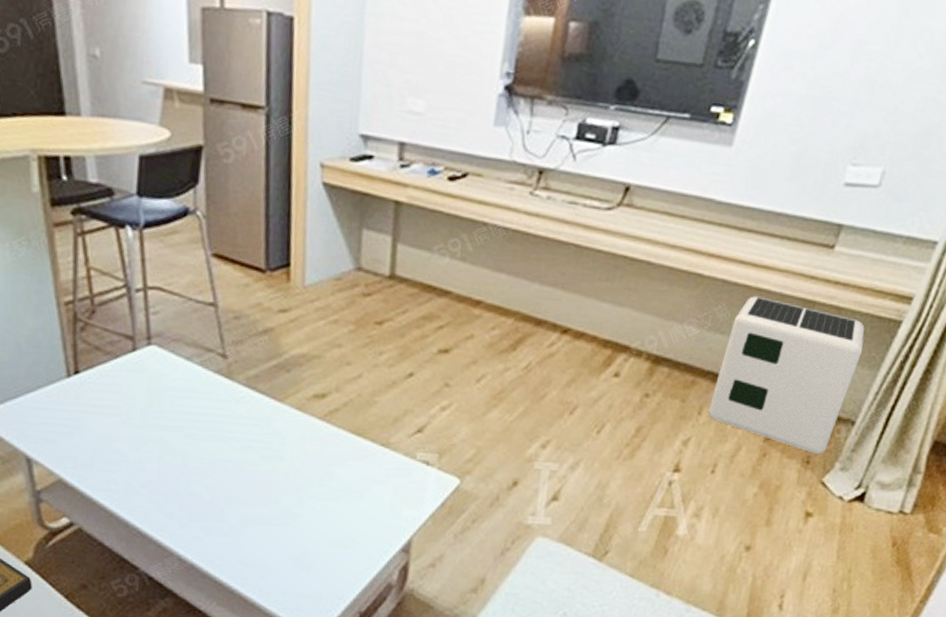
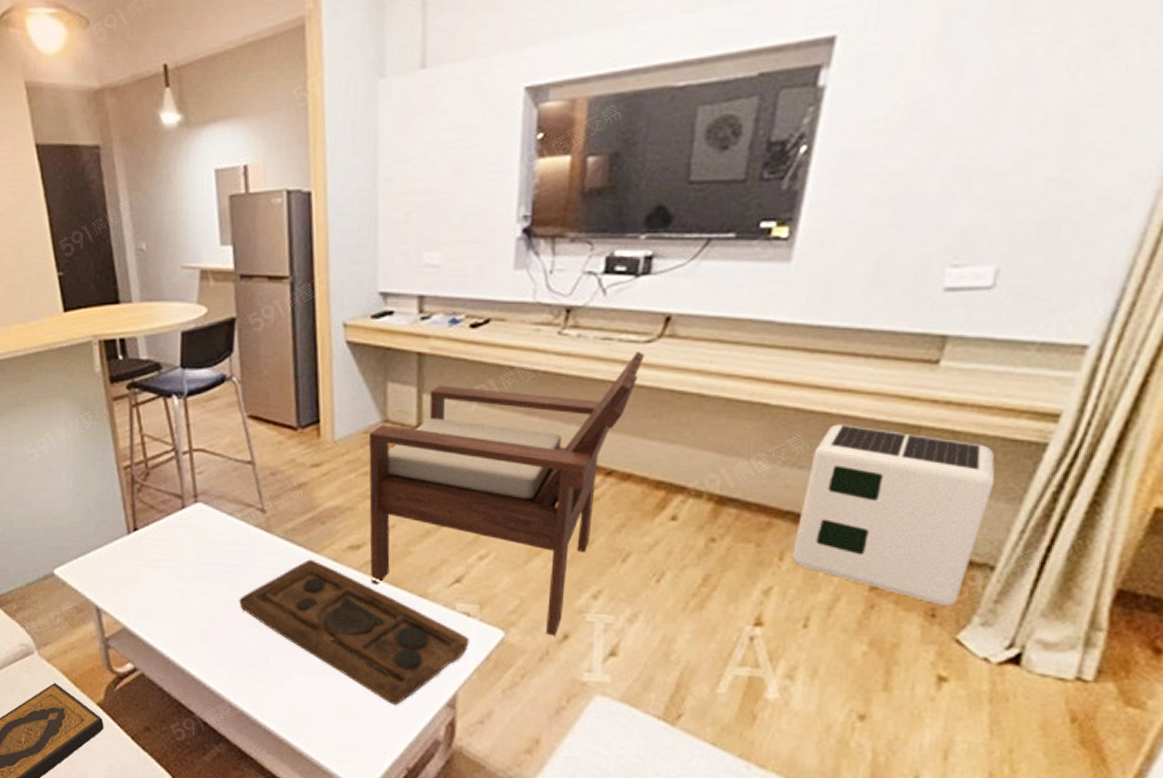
decorative tray: none [193,408,427,553] -> present [239,559,469,706]
chair: none [334,217,604,483] -> present [369,351,645,636]

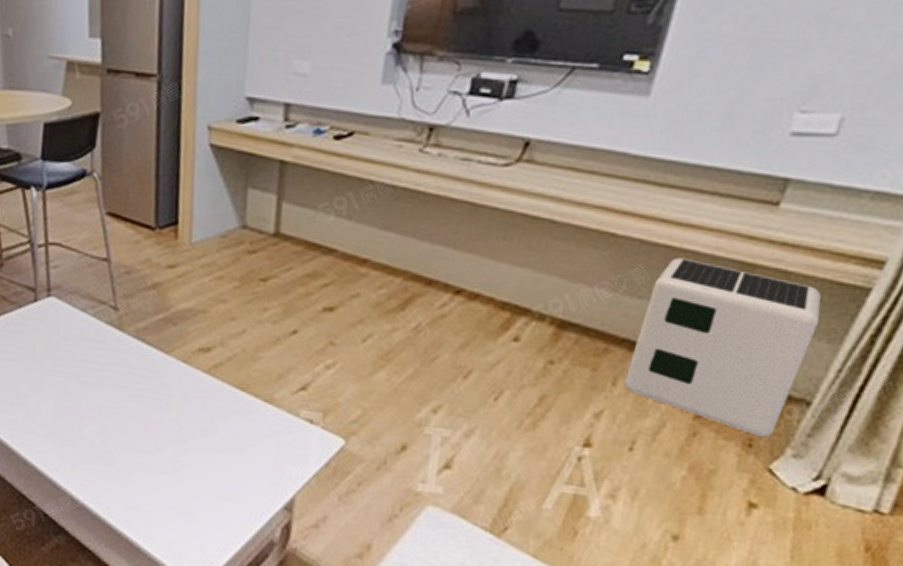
decorative tray: present [239,559,469,706] -> none [86,359,311,507]
chair: present [369,351,645,636] -> none [218,174,501,447]

